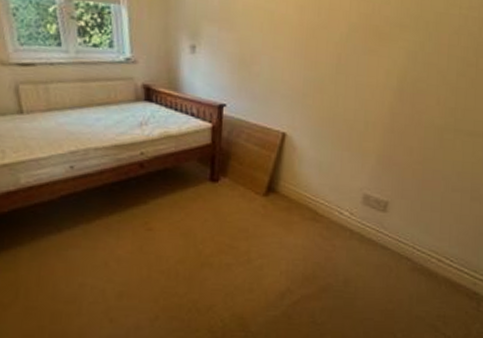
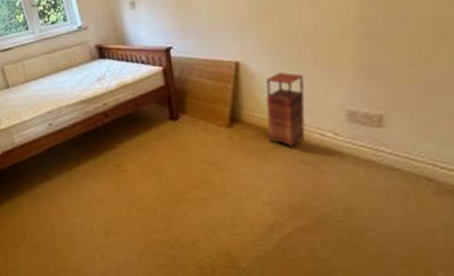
storage cabinet: none [297,149,337,224] -> present [266,72,306,149]

